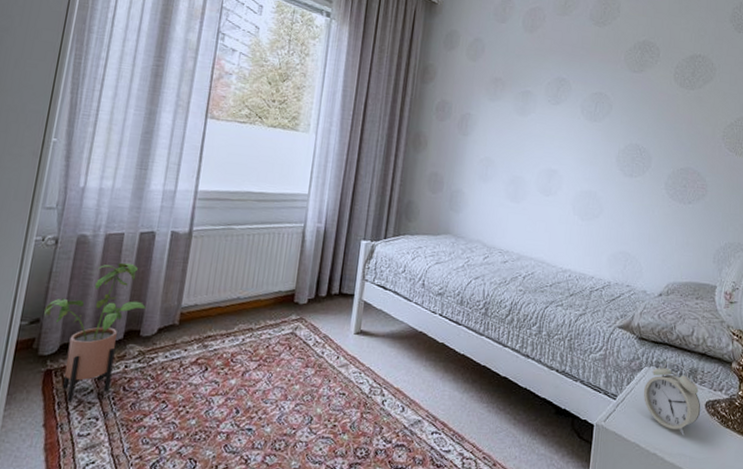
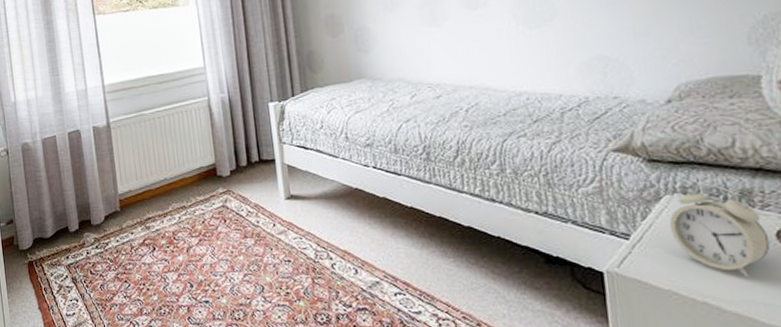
house plant: present [43,262,147,402] -> none [13,161,91,288]

